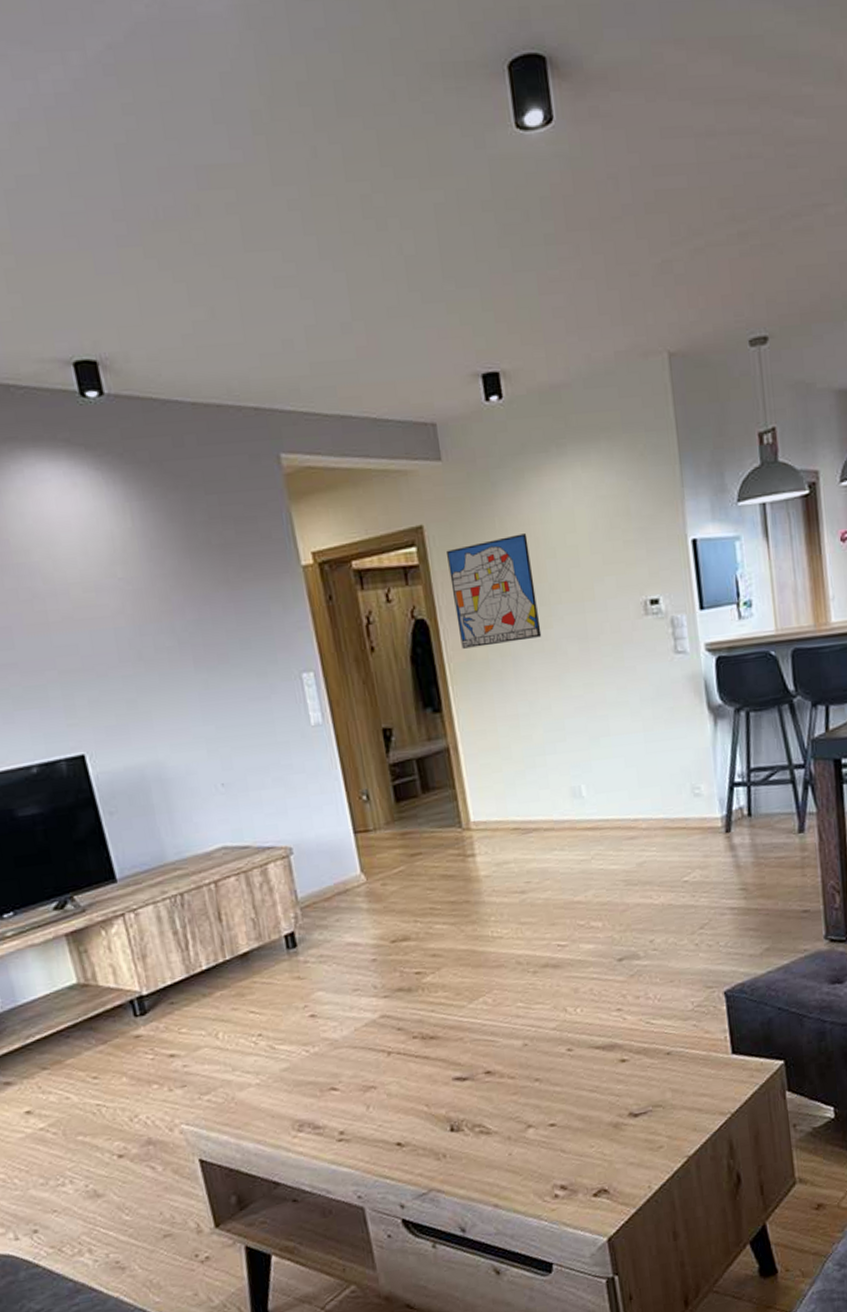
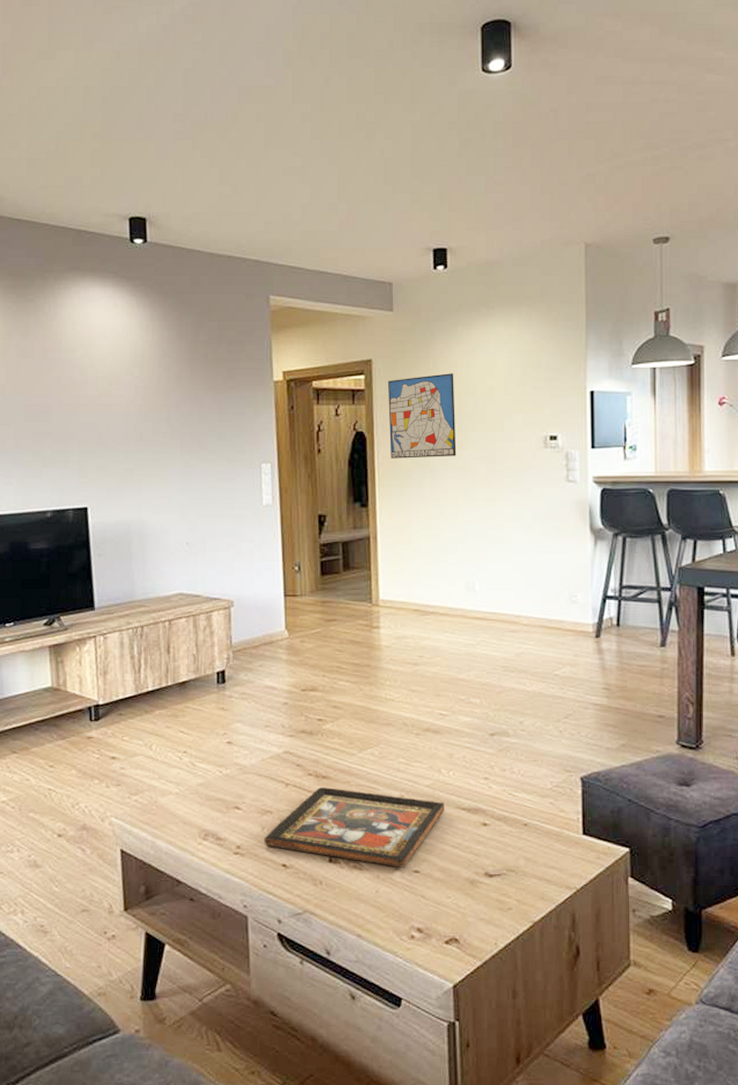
decorative tray: none [371,1043,577,1127] -> present [264,787,445,868]

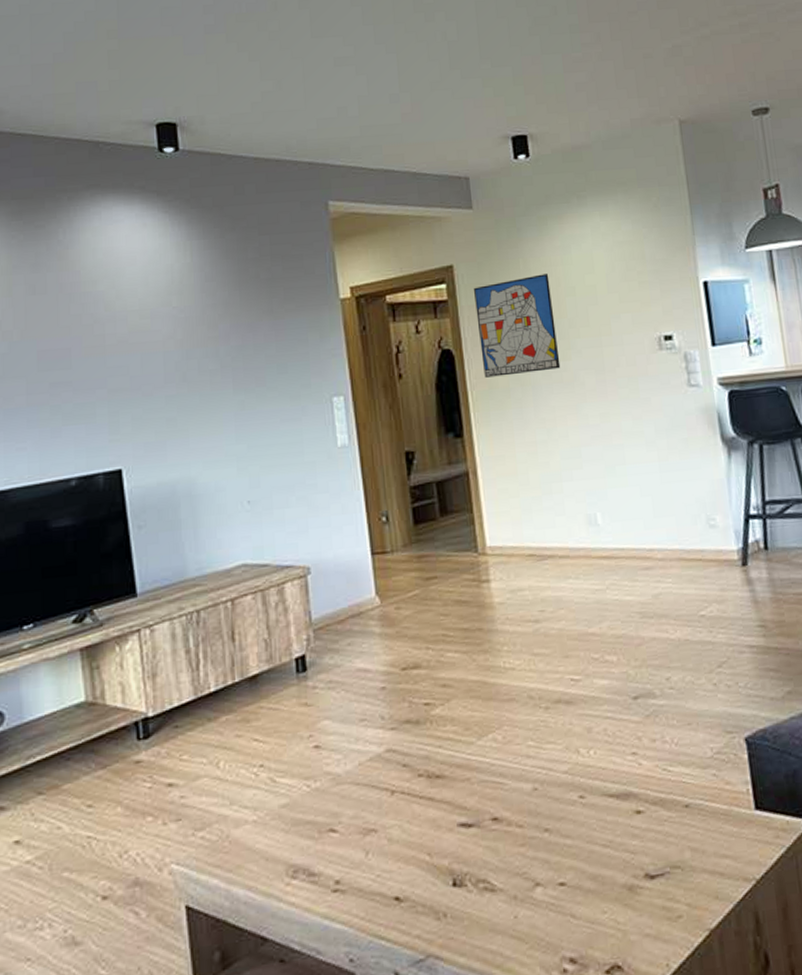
decorative tray: present [264,787,445,868] -> none [369,789,589,882]

